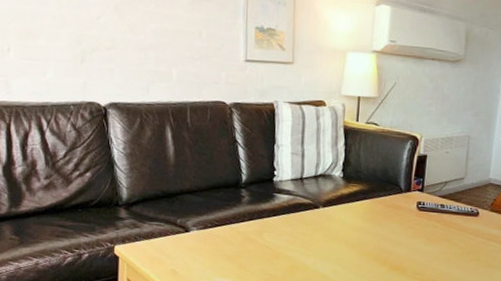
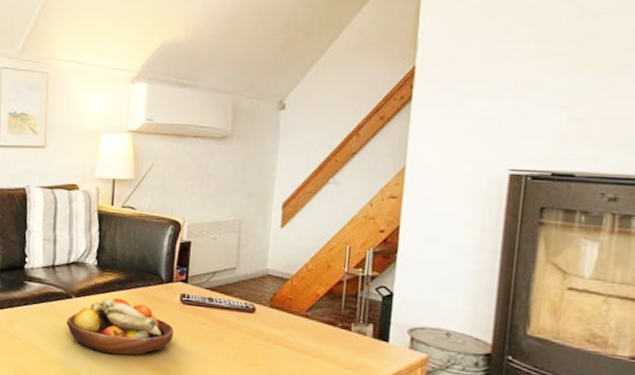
fruit bowl: none [314,206,411,258] -> present [66,297,174,355]

